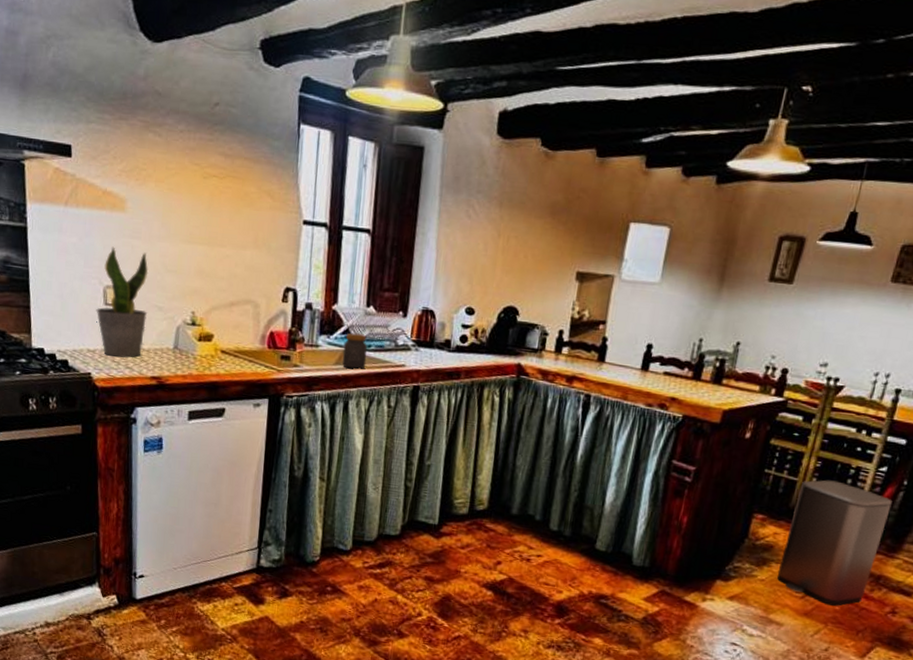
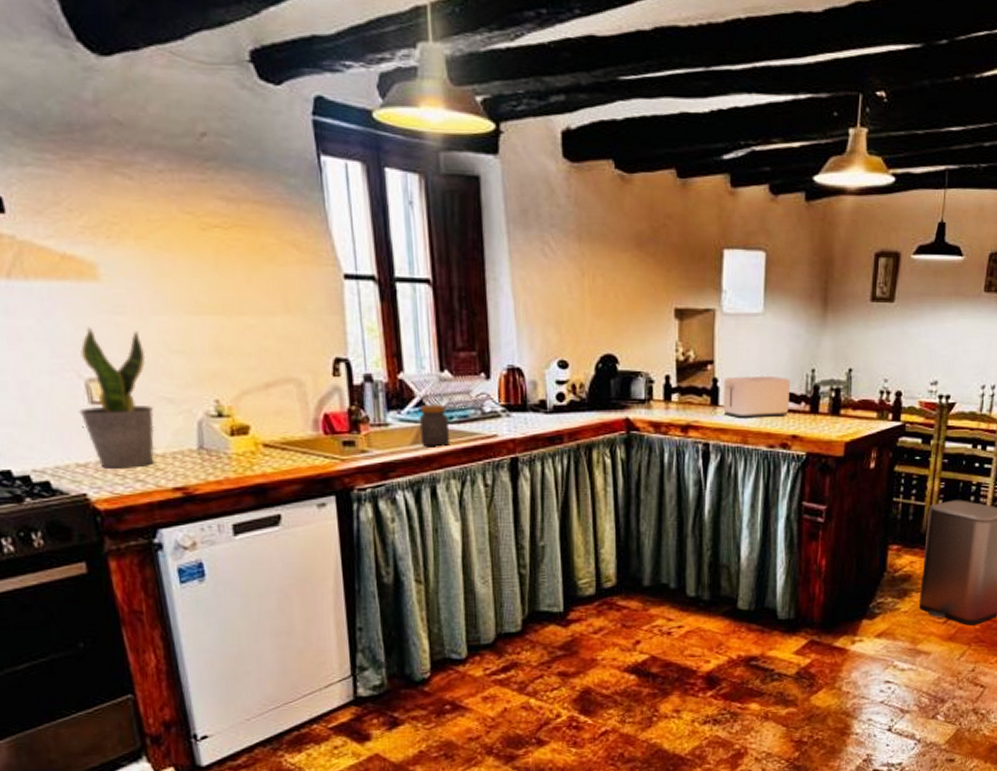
toaster: none [608,337,677,379] -> present [723,376,791,419]

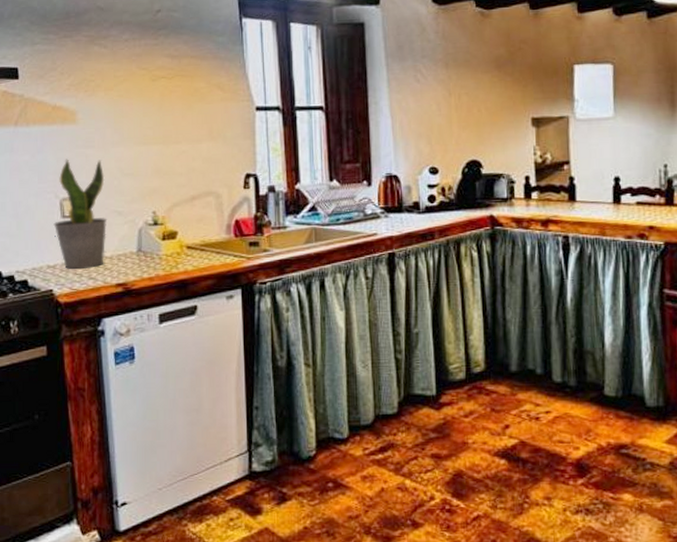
jar: present [419,404,450,447] -> none [311,208,337,246]
toaster: present [723,376,791,419] -> none [579,173,645,213]

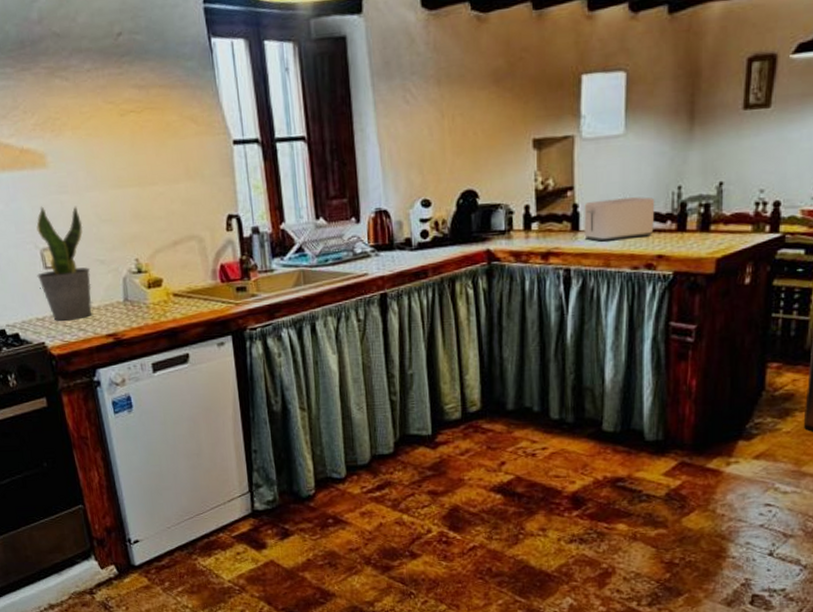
toaster: none [579,173,645,213] -> present [584,197,655,243]

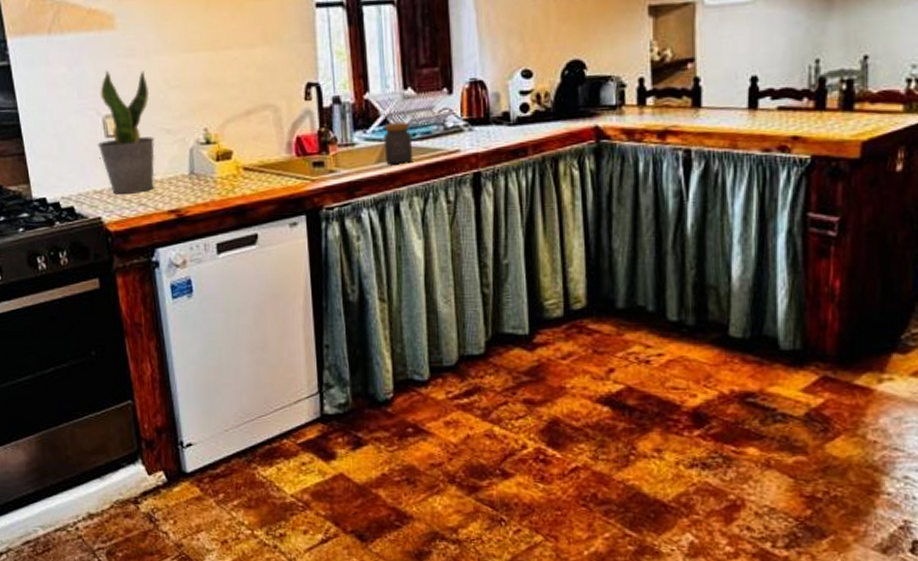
jar: none [299,249,327,289] -> present [383,121,413,165]
toaster: present [584,197,655,243] -> none [706,70,789,121]

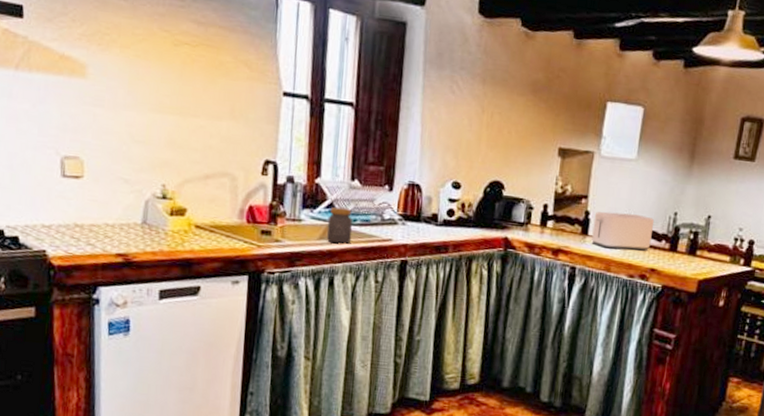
potted plant: present [97,70,155,196] -> none [52,114,113,235]
toaster: none [706,70,789,121] -> present [591,211,655,251]

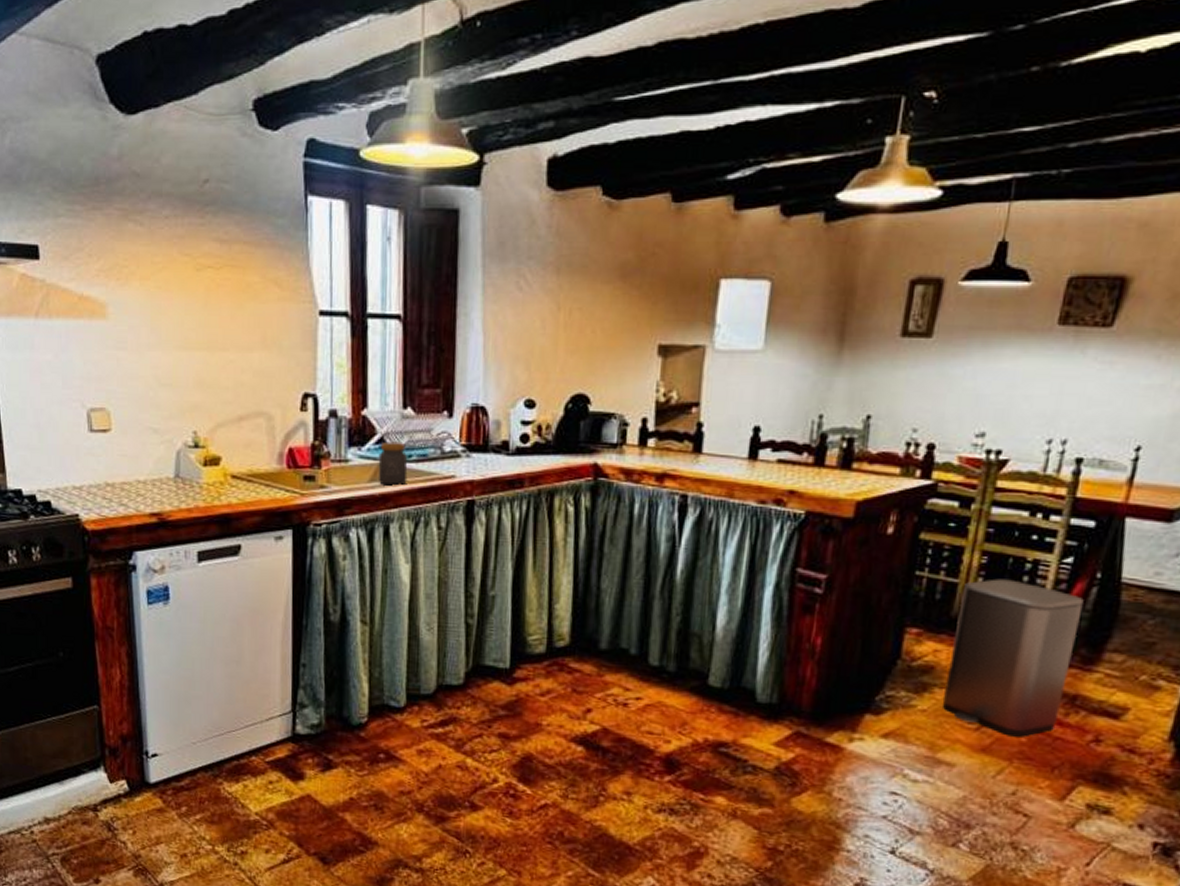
toaster: present [591,211,655,251] -> none [707,421,792,470]

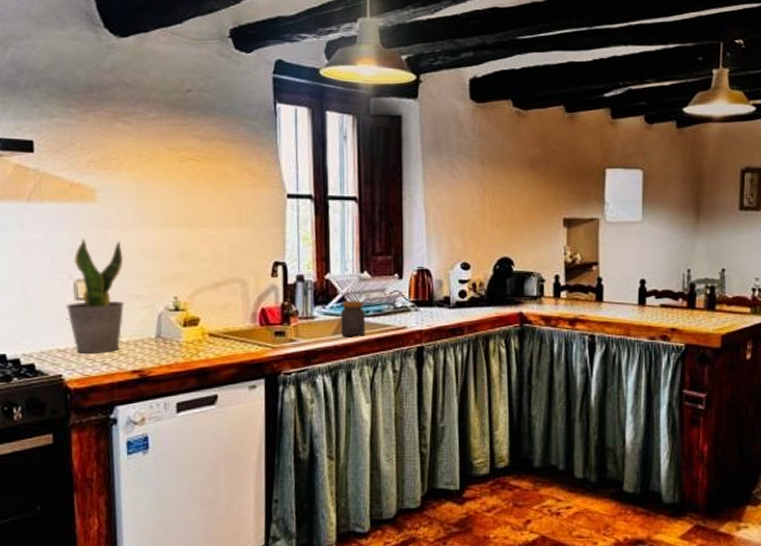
potted plant: none [80,361,141,494] -> present [66,238,125,355]

